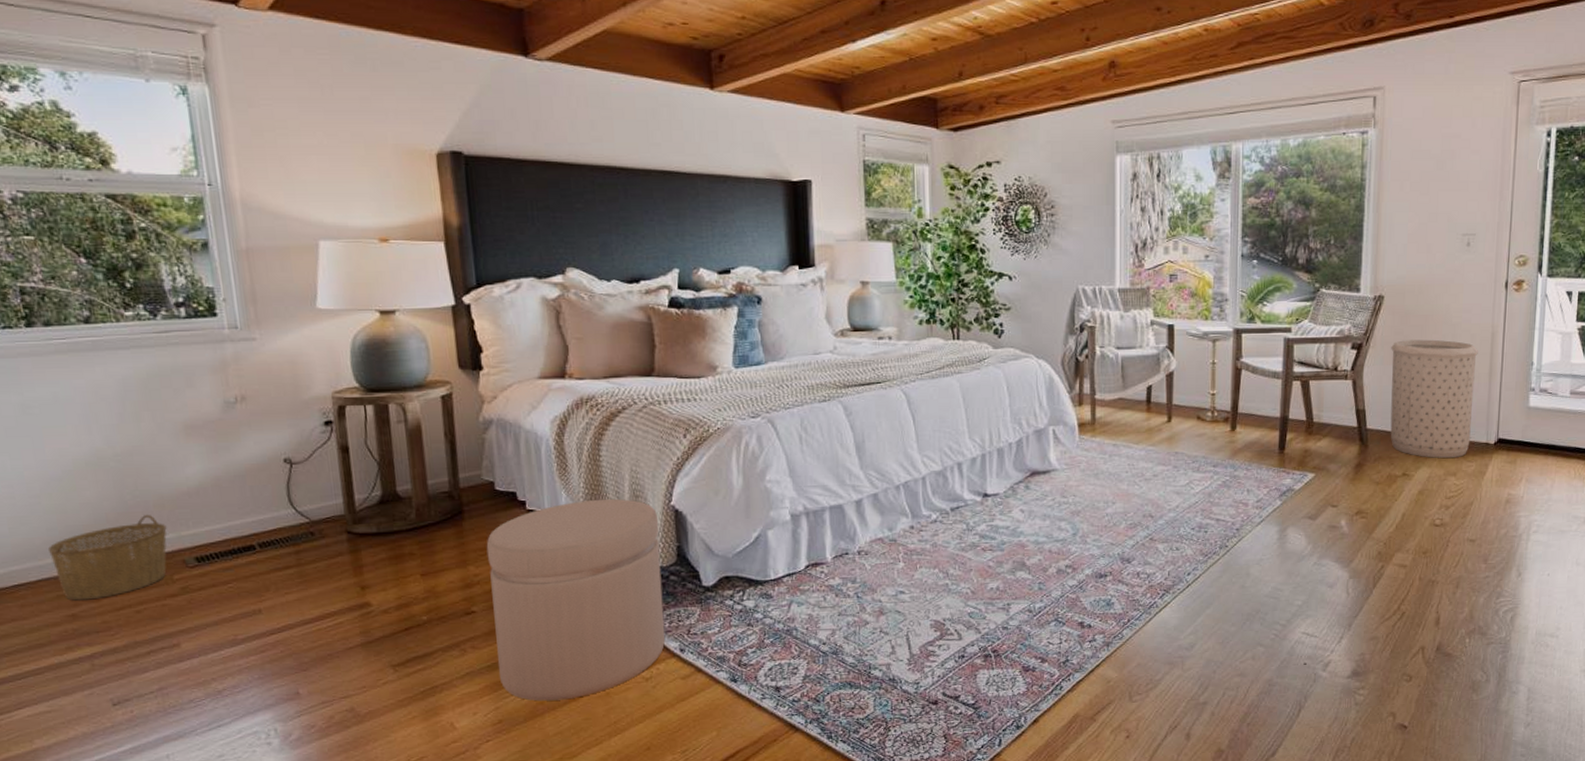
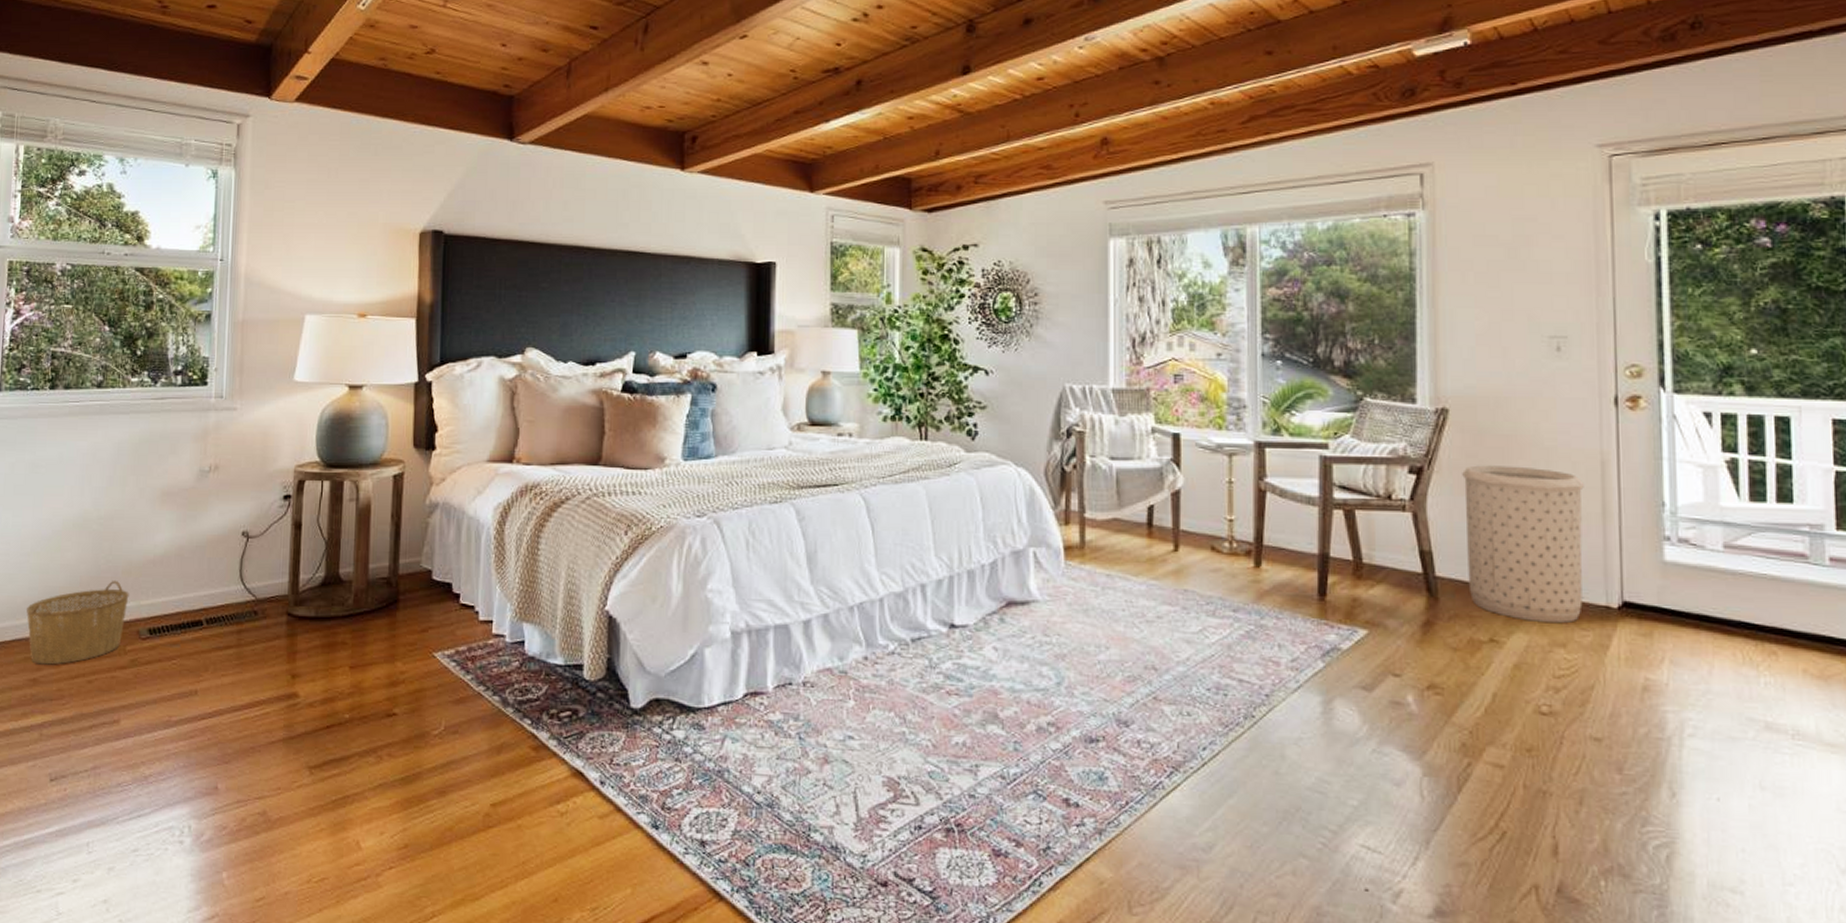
ottoman: present [486,498,666,701] -> none [412,597,591,828]

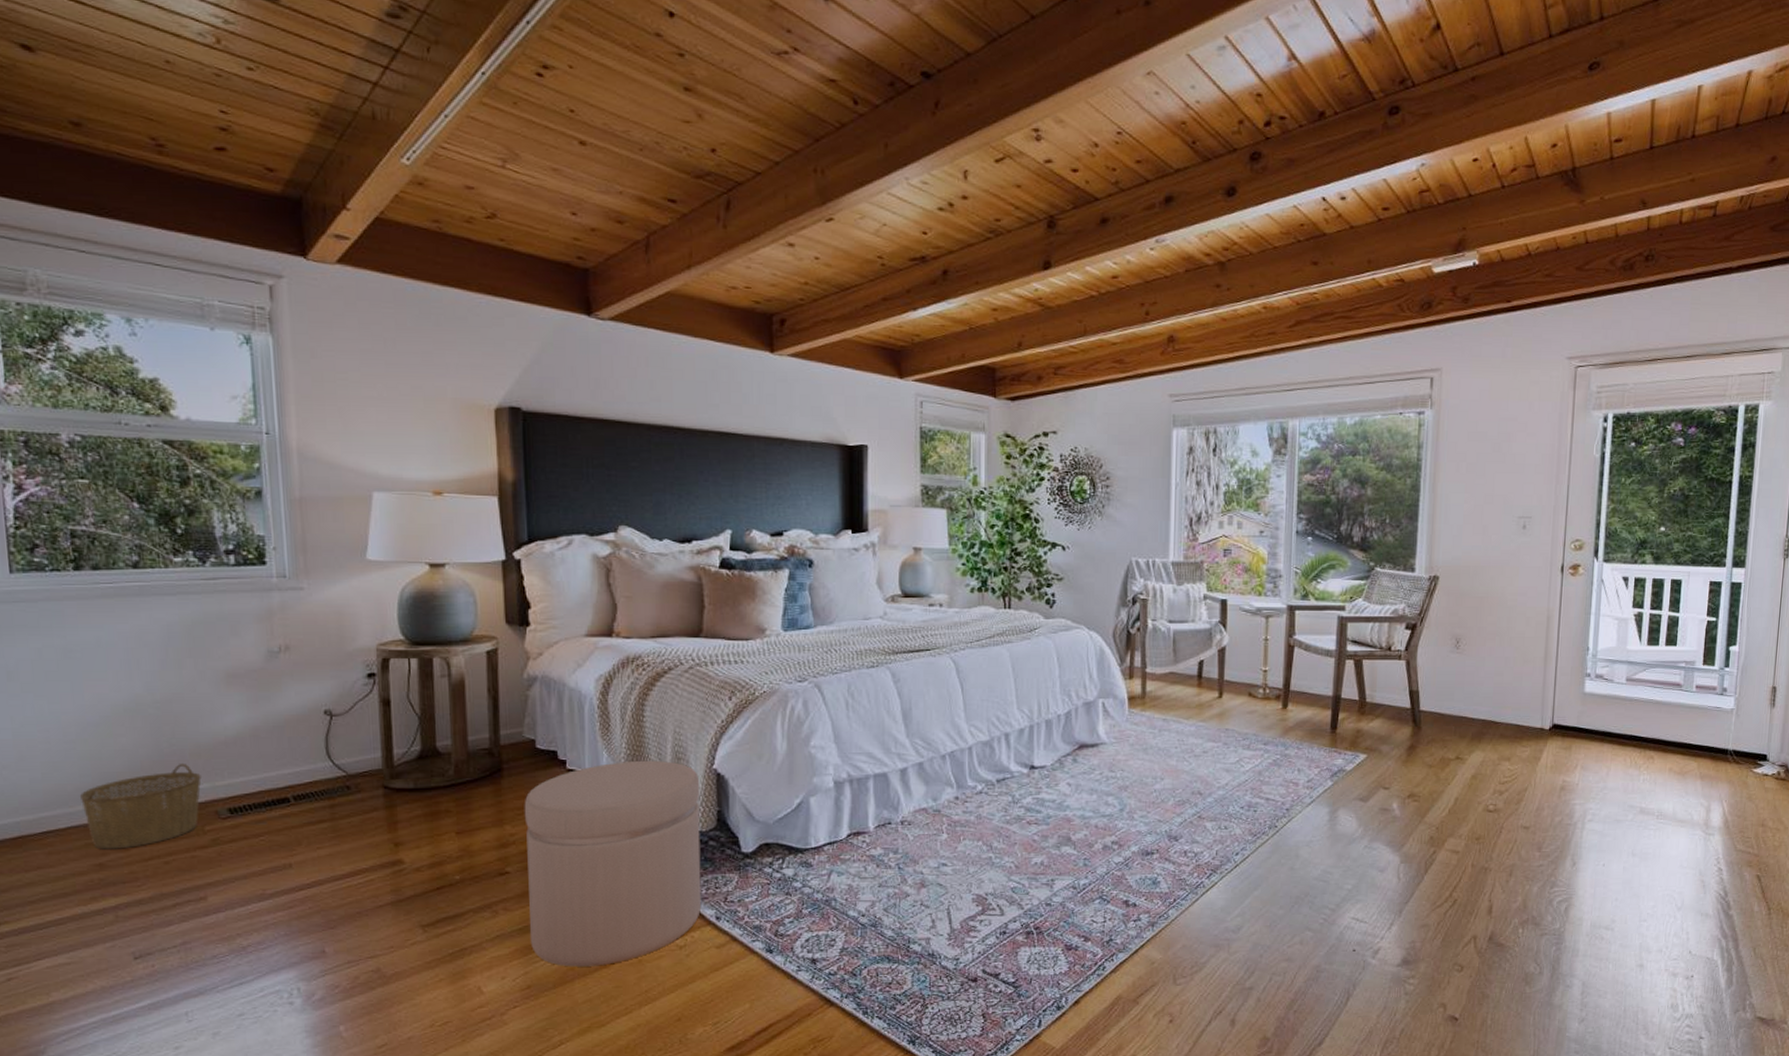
ottoman: none [412,597,591,828] -> present [524,760,702,967]
laundry basket: present [1462,465,1584,623] -> none [1443,621,1534,742]

